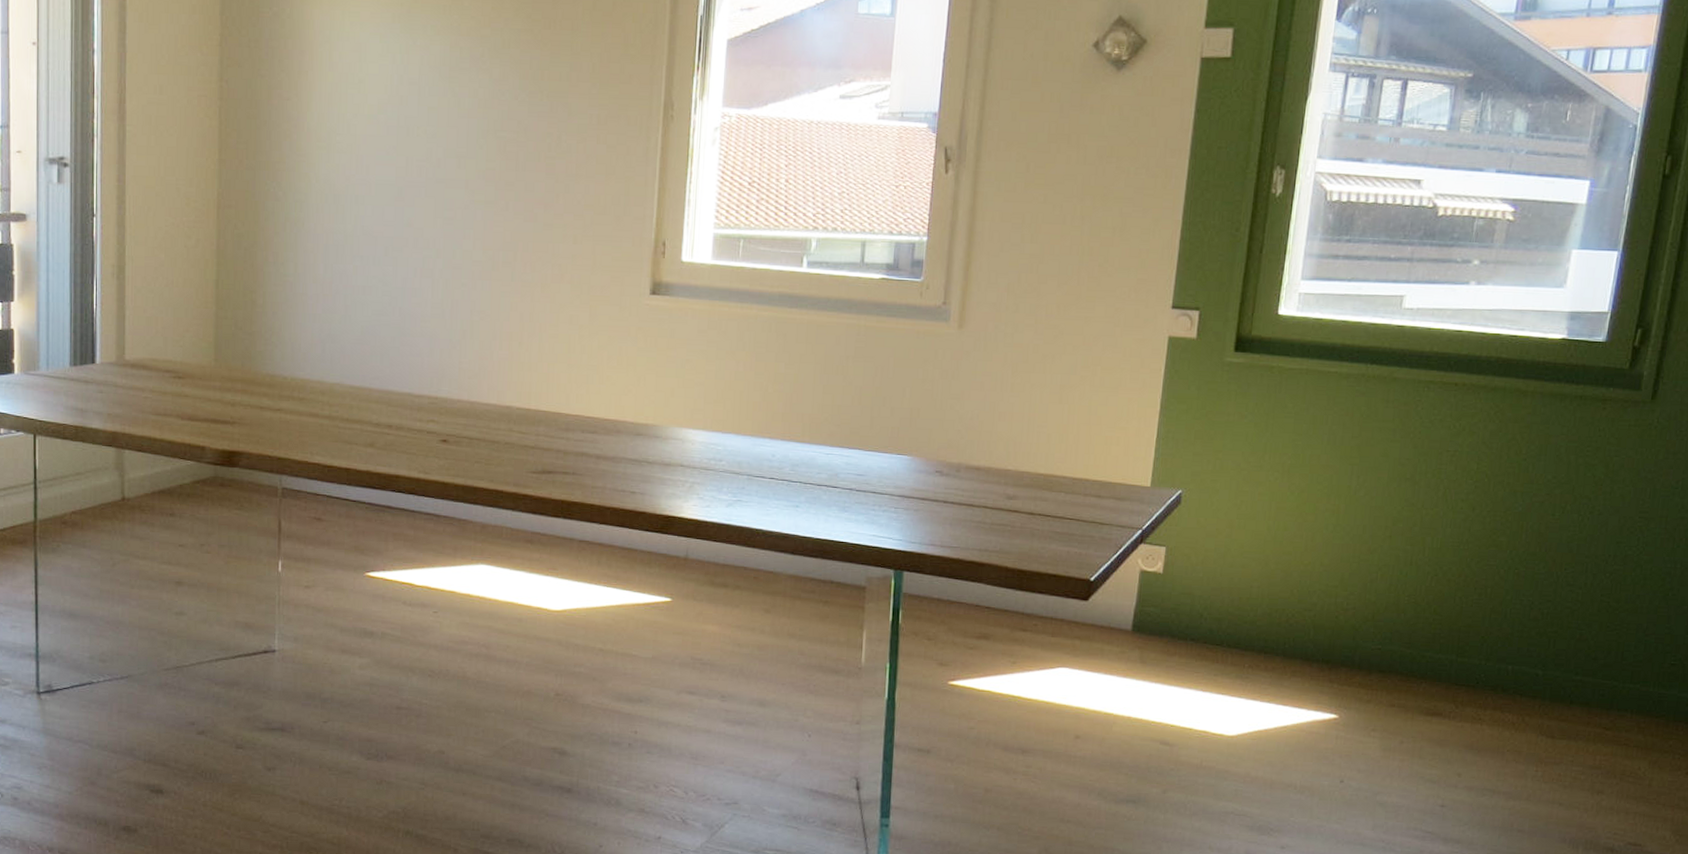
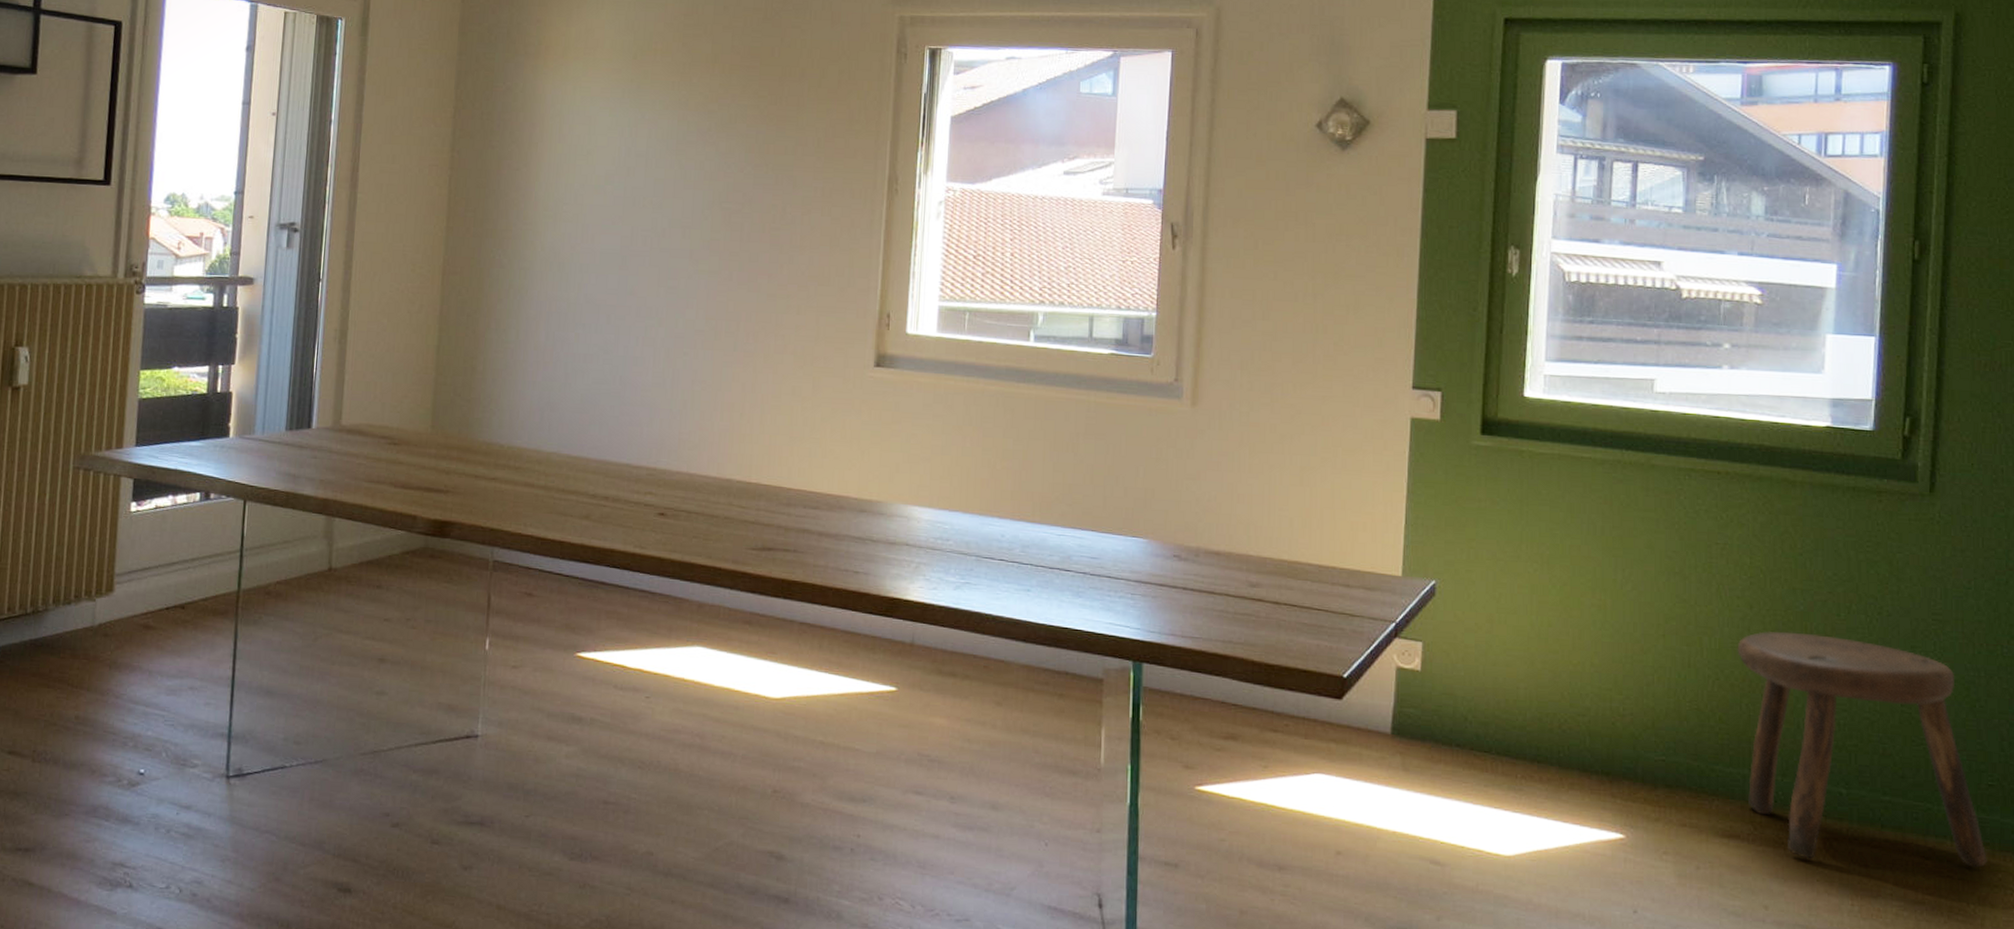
stool: none [1453,530,1662,736] -> present [1737,630,1987,868]

